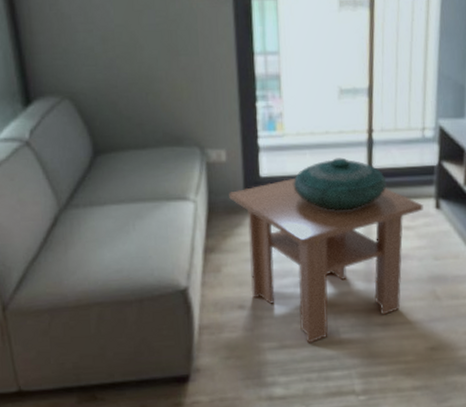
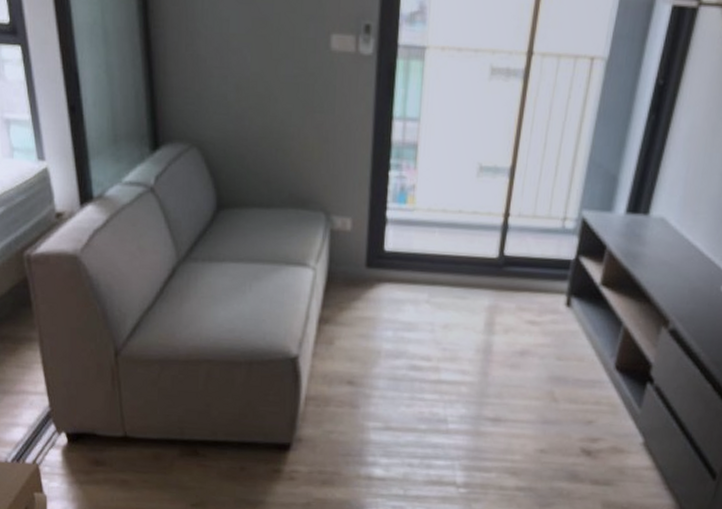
coffee table: present [229,179,423,344] -> none [350,256,553,429]
decorative bowl: present [293,157,387,211] -> none [418,239,517,297]

